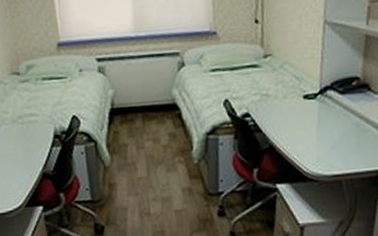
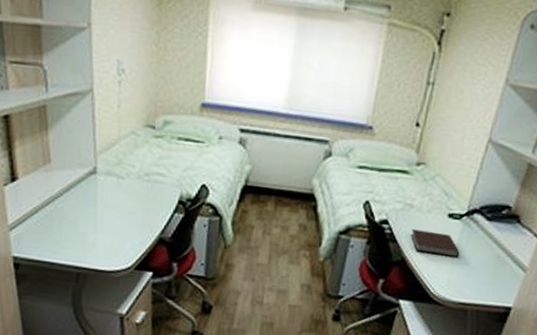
notebook: none [273,114,322,136] -> present [411,229,460,257]

